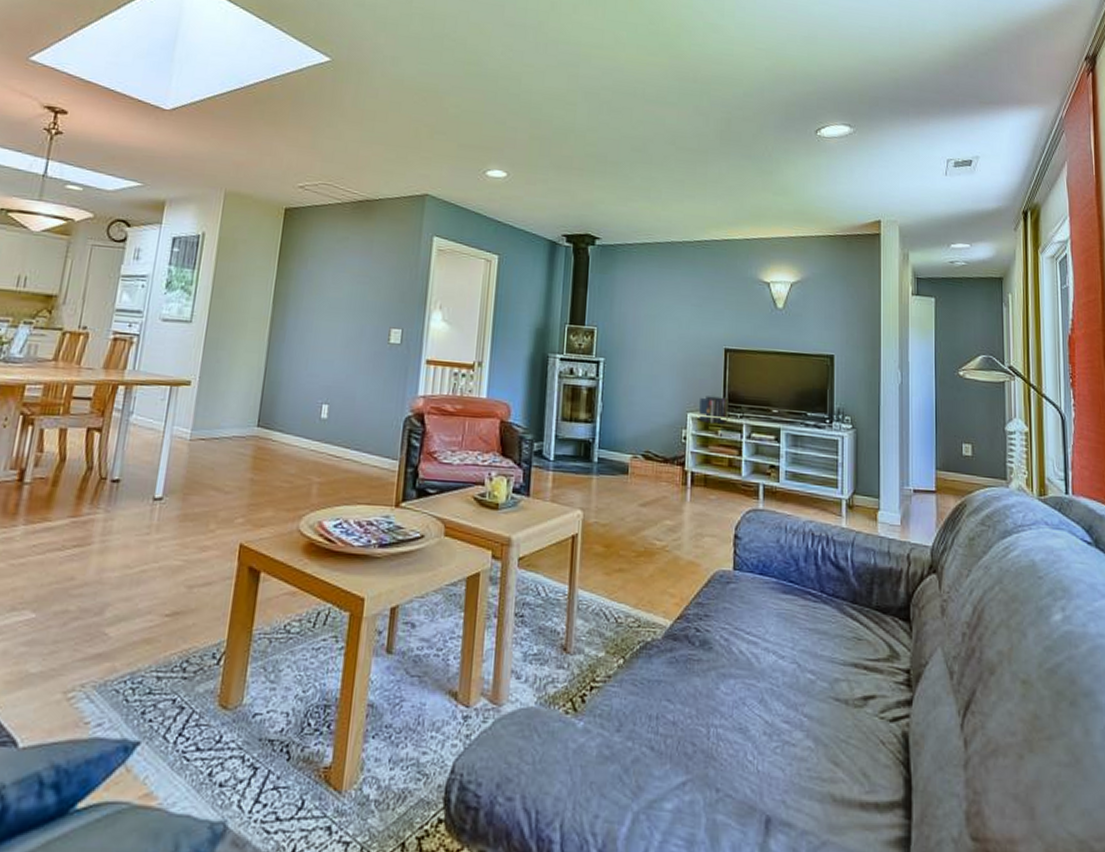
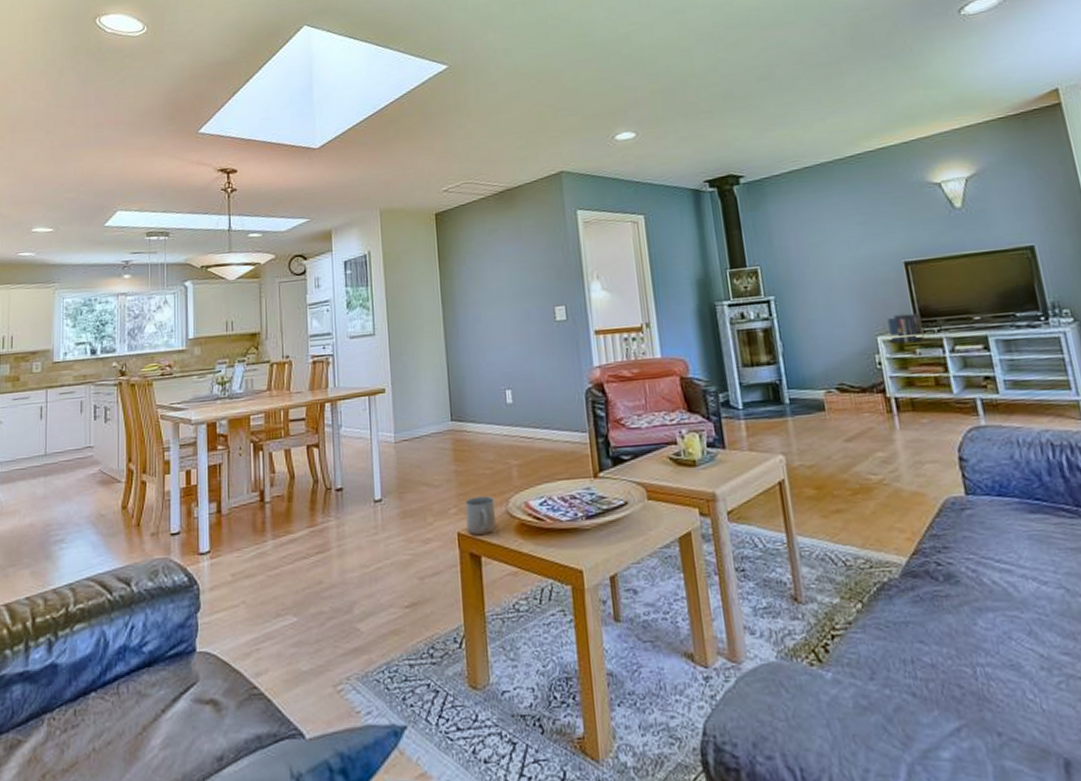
cup: none [250,509,288,549] -> present [464,496,496,535]

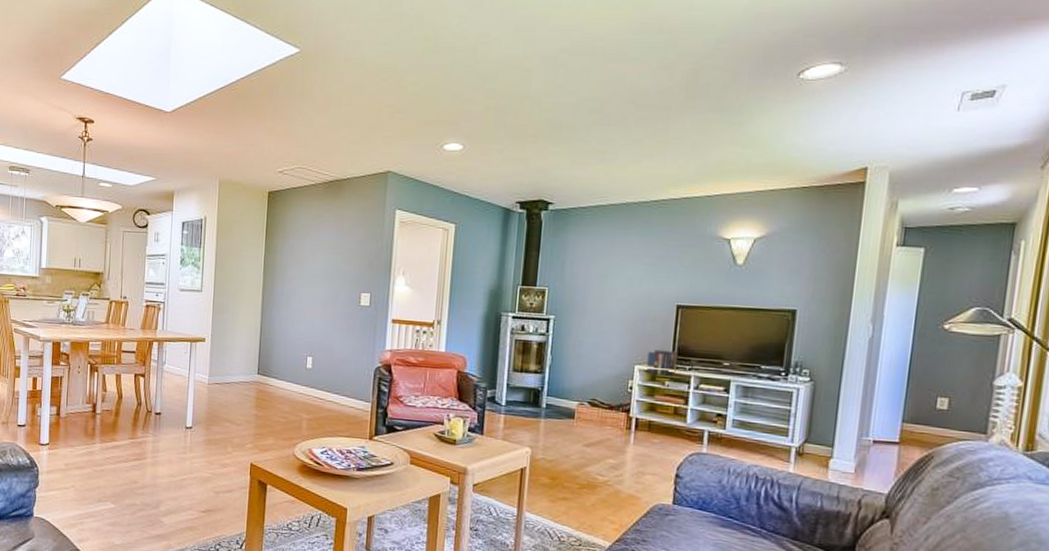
cup: present [464,496,496,535] -> none [258,438,285,468]

